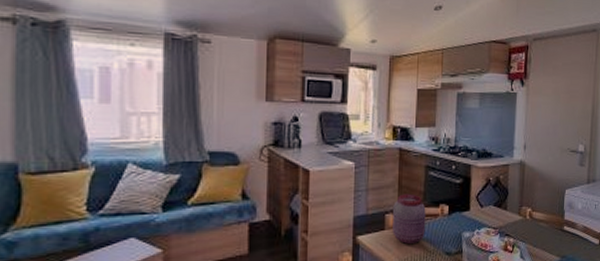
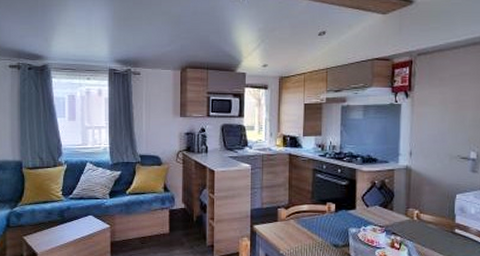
jar: present [393,194,426,245] -> none [284,192,314,236]

